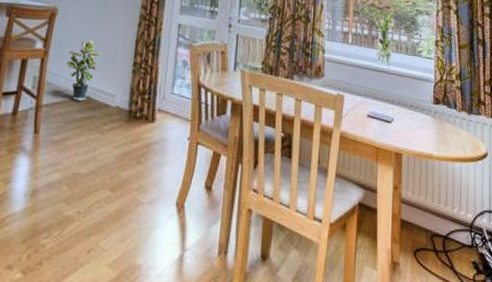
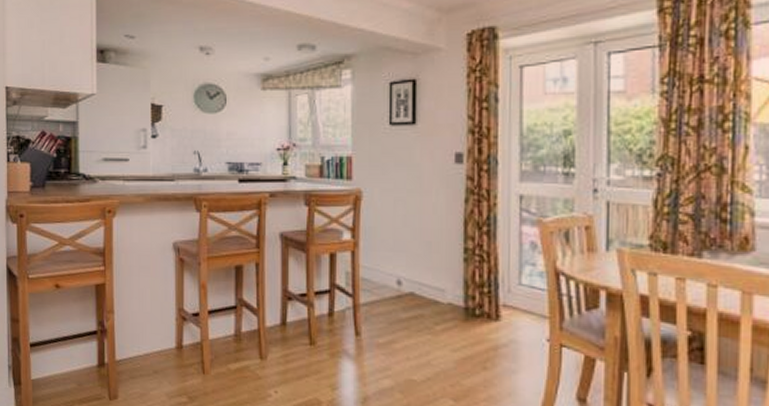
potted plant: present [66,40,101,101] -> none [380,226,421,298]

